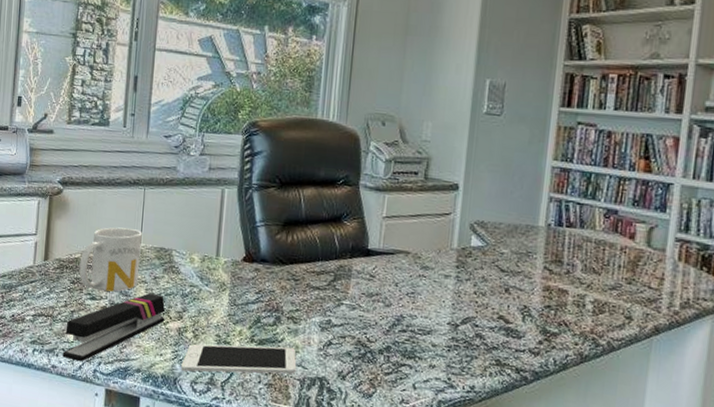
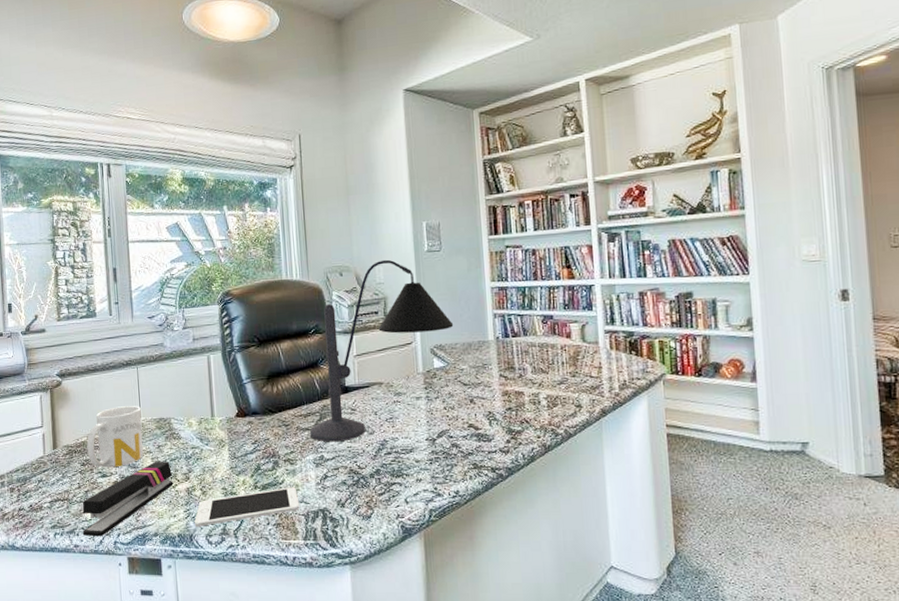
desk lamp: none [319,115,502,309] -> present [309,259,454,442]

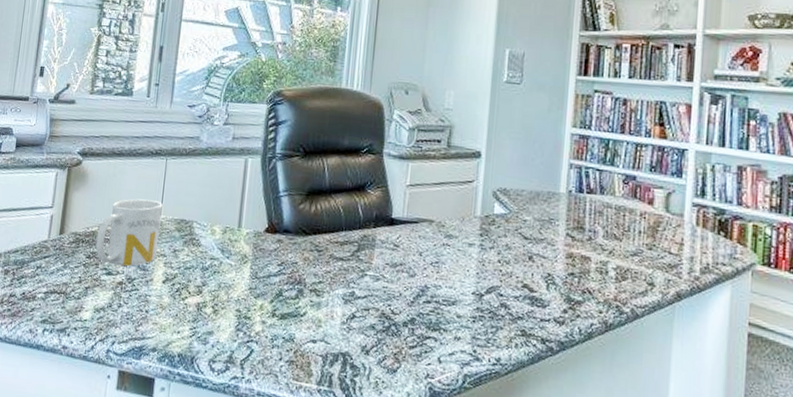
stapler: present [82,461,174,537] -> none [74,267,184,342]
cell phone: present [195,487,300,528] -> none [199,320,319,350]
desk lamp: present [309,259,454,442] -> none [343,83,523,280]

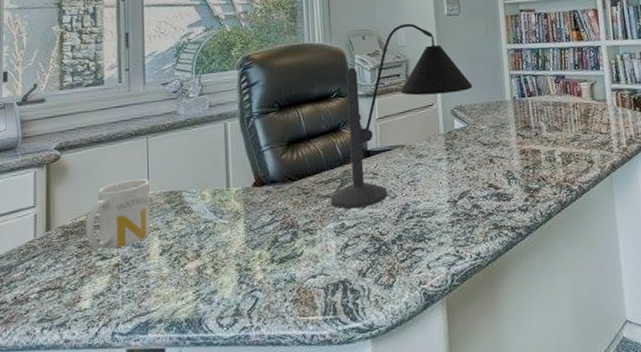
desk lamp: none [343,83,523,280] -> present [330,23,473,209]

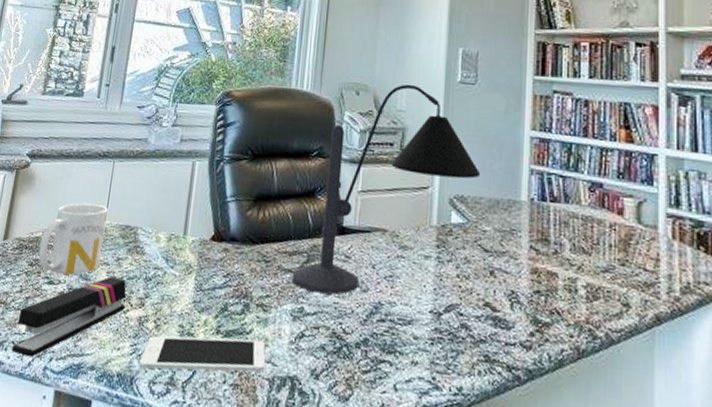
stapler: none [76,238,183,329] -> present [12,276,127,358]
cell phone: none [205,258,319,310] -> present [139,336,266,373]

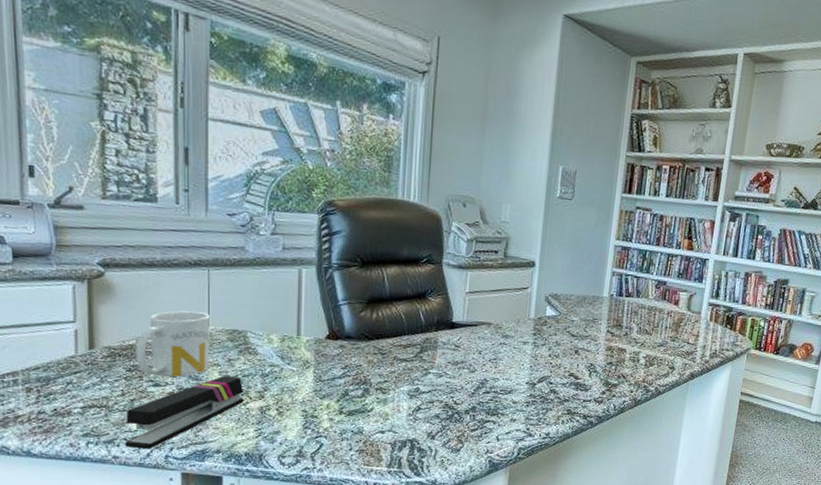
cell phone: present [139,336,266,373] -> none [266,415,387,448]
desk lamp: present [291,84,481,295] -> none [407,198,573,376]

